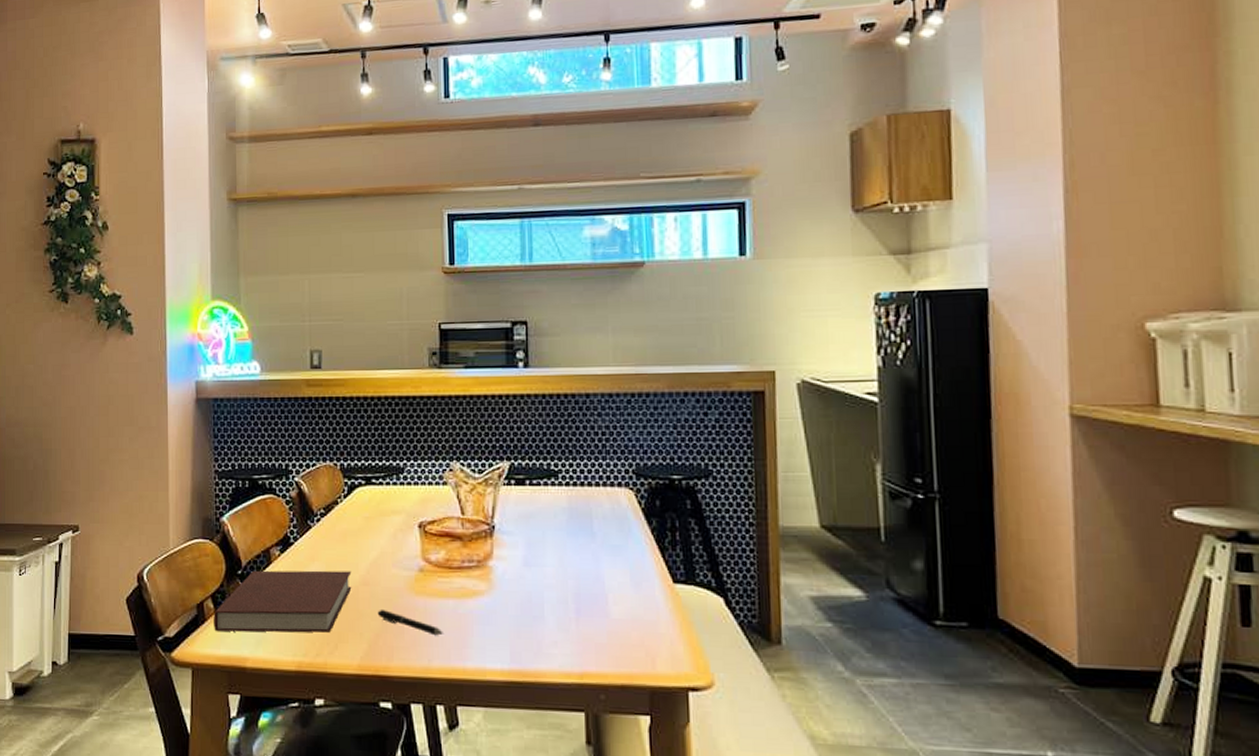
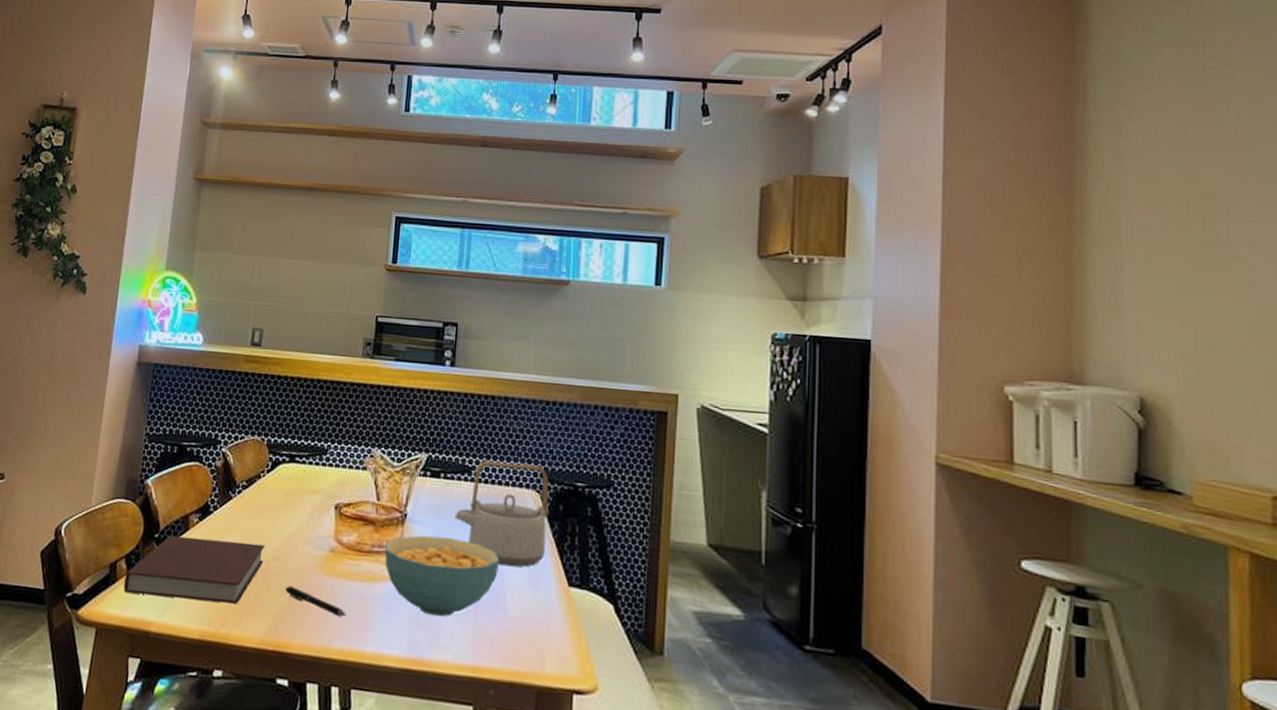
cereal bowl: none [475,545,598,627] -> present [384,535,500,617]
teapot: none [545,462,645,569] -> present [454,460,549,567]

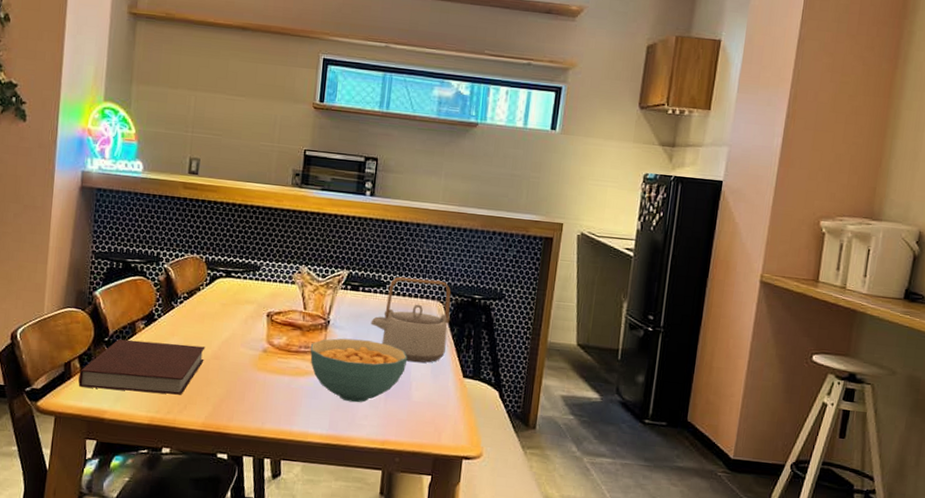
pen: present [285,585,348,617] -> none [224,379,278,404]

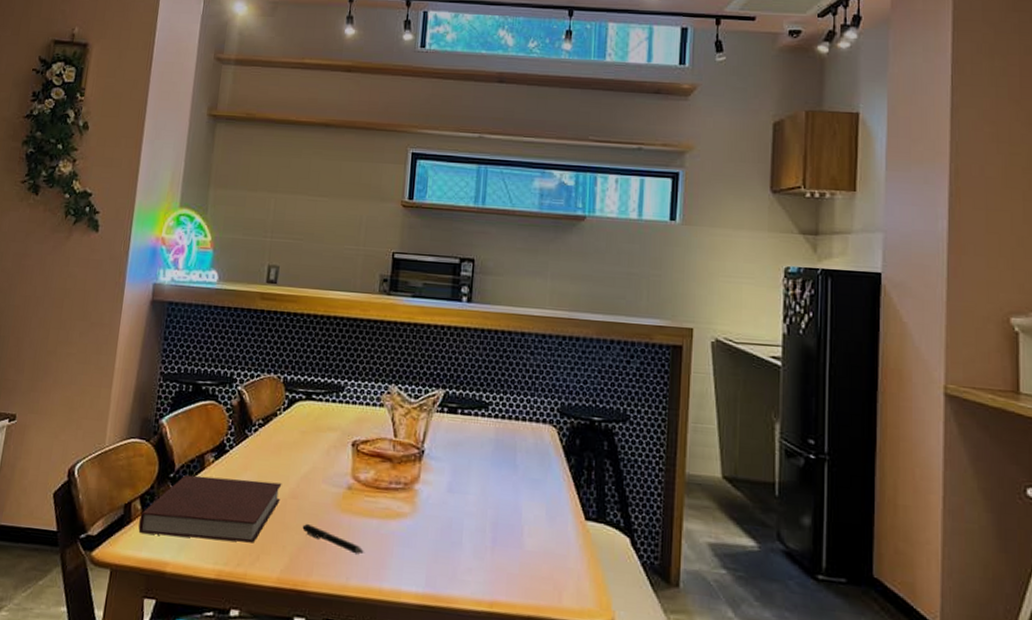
pen: none [224,379,278,404] -> present [302,523,365,555]
cereal bowl: present [310,338,408,403] -> none [402,471,518,553]
teapot: present [370,276,451,363] -> none [472,396,566,502]

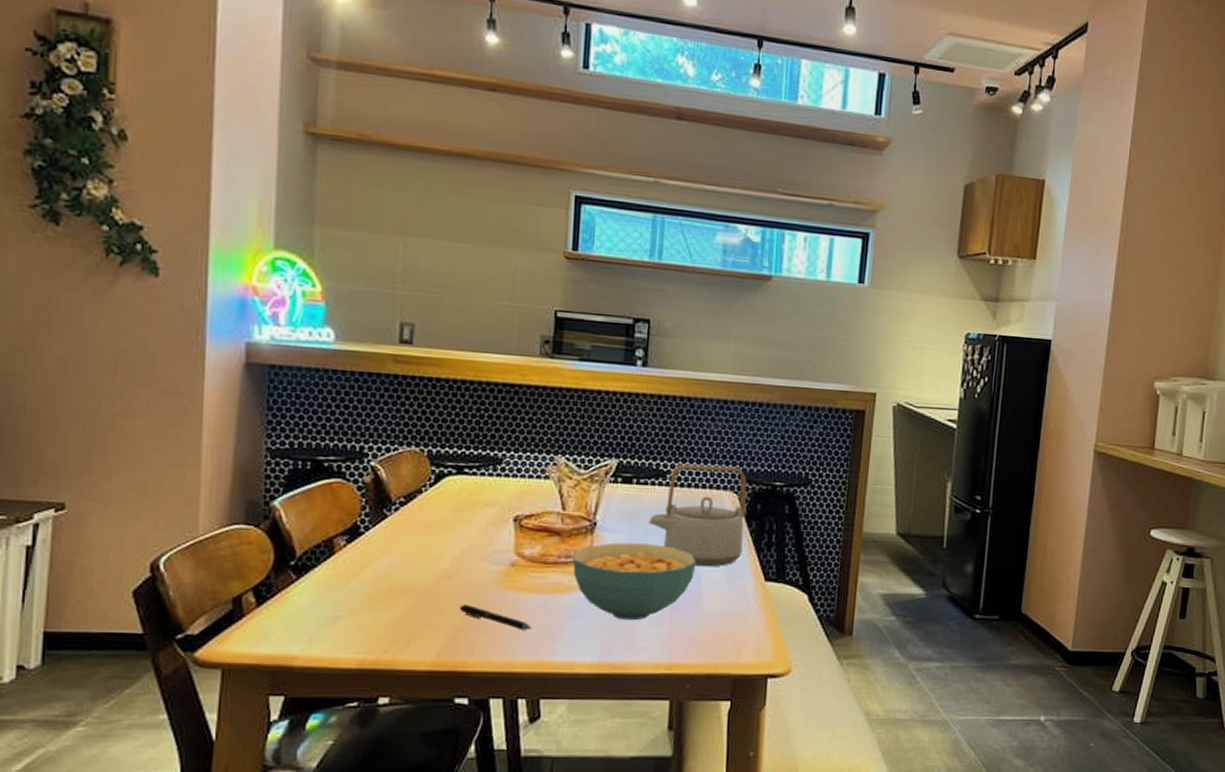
notebook: present [138,475,282,543] -> none [254,561,433,629]
cereal bowl: none [402,471,518,553] -> present [572,542,697,621]
teapot: none [472,396,566,502] -> present [648,464,747,567]

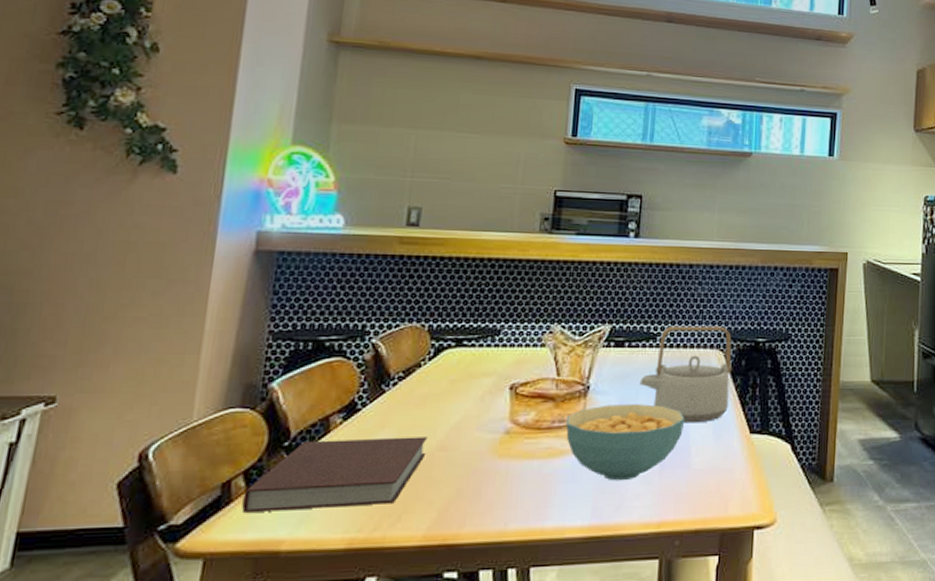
notebook: none [254,561,433,629] -> present [242,437,428,512]
pen: present [459,603,533,631] -> none [453,474,525,498]

